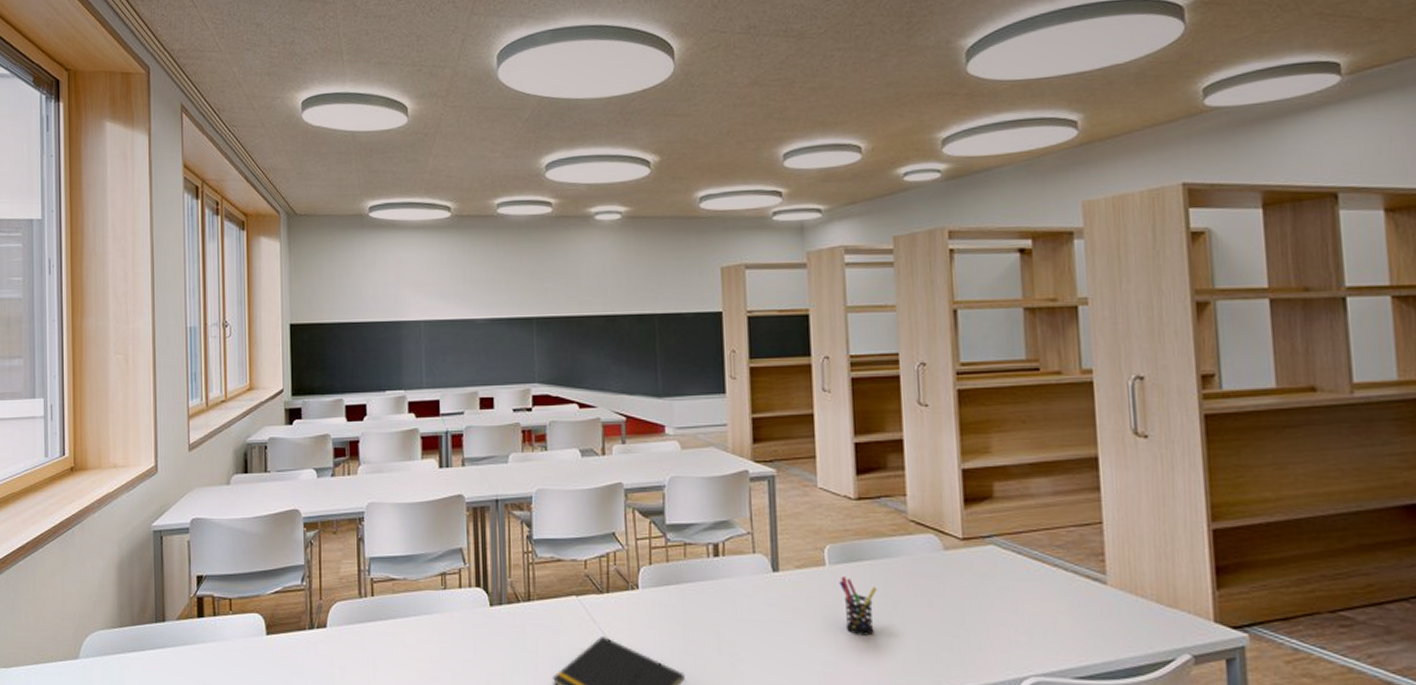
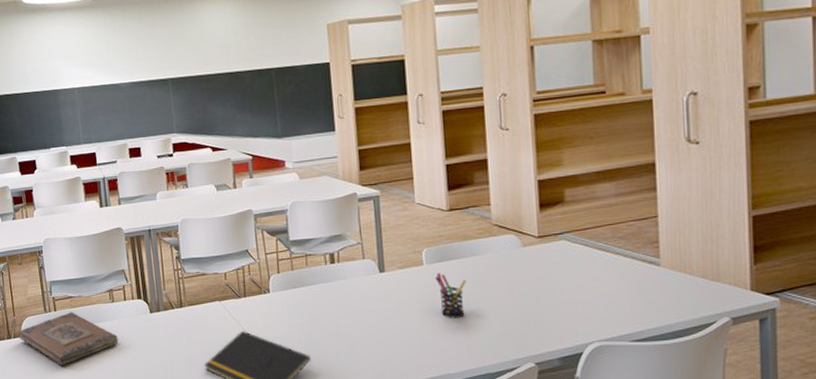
book: none [323,598,448,669] -> present [18,312,118,366]

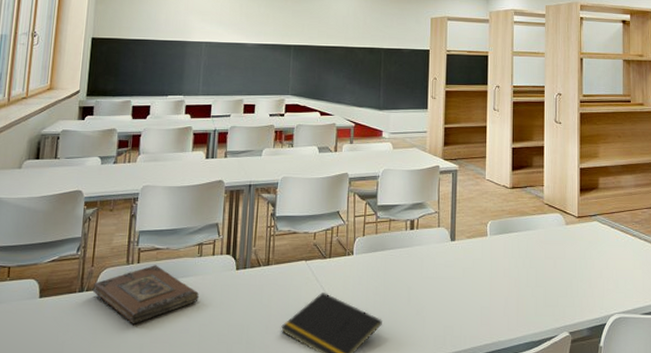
pen holder: present [435,273,467,318] -> none [496,244,521,287]

